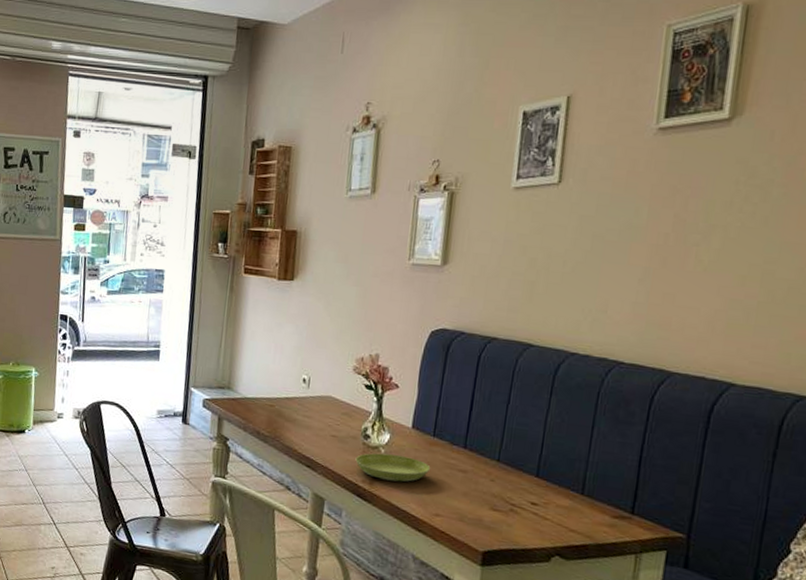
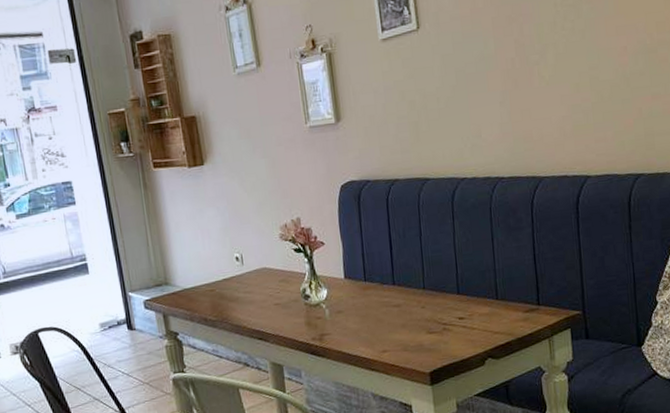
saucer: present [355,453,431,482] -> none [301,305,369,333]

